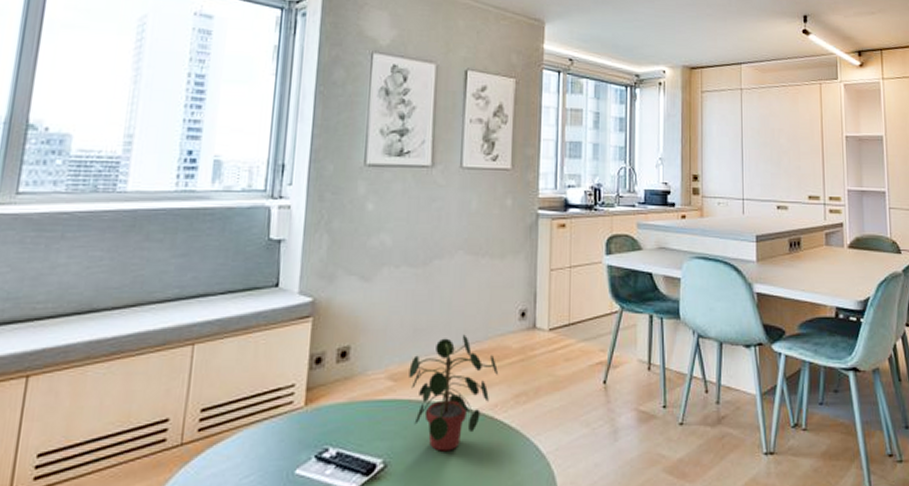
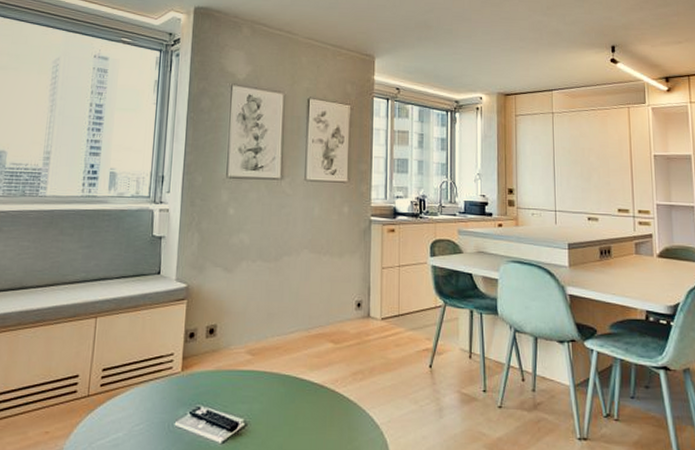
potted plant: present [409,334,499,452] -> none [264,320,339,416]

